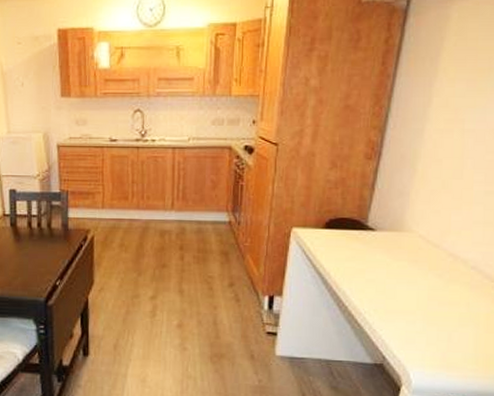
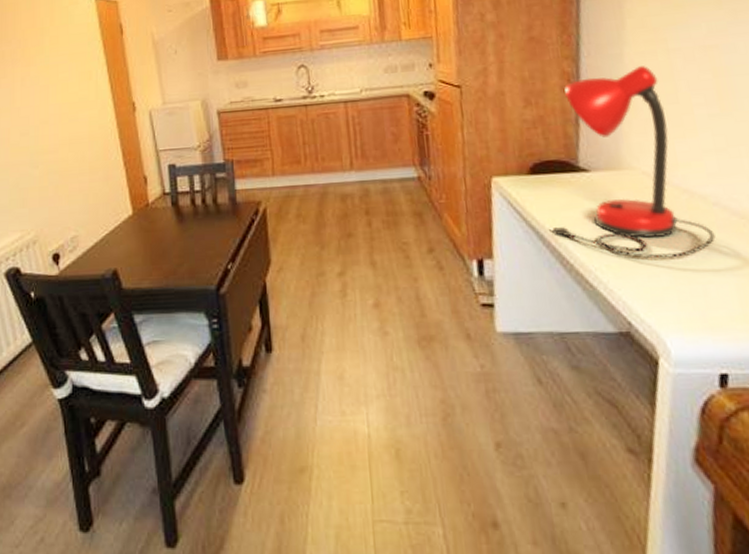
desk lamp: none [333,142,467,309] -> present [549,66,716,259]

